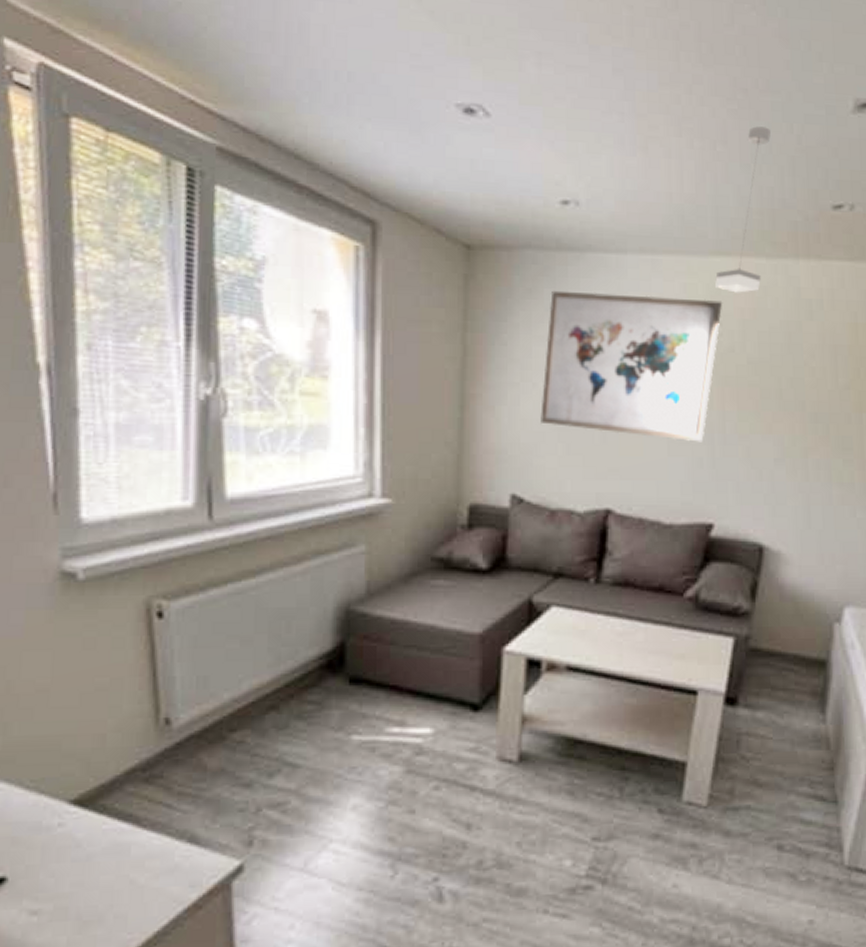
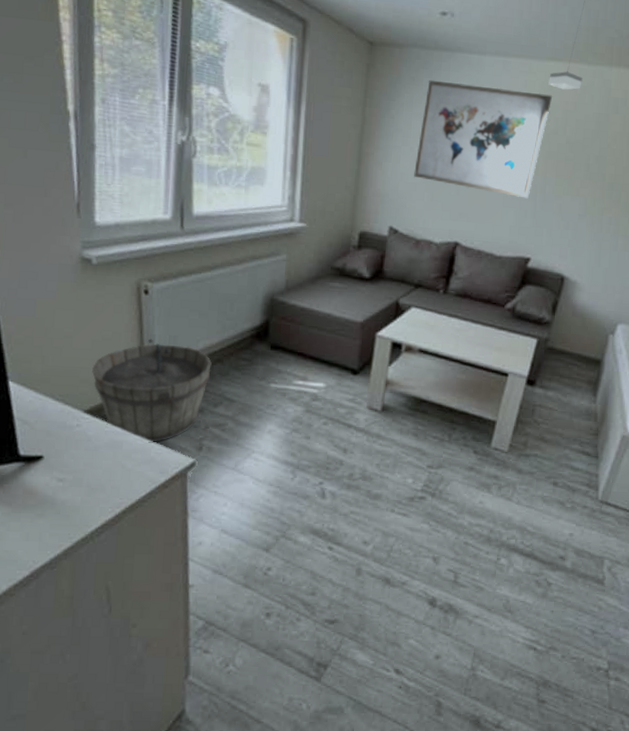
wooden bucket: none [81,683,262,842] -> present [92,339,212,443]

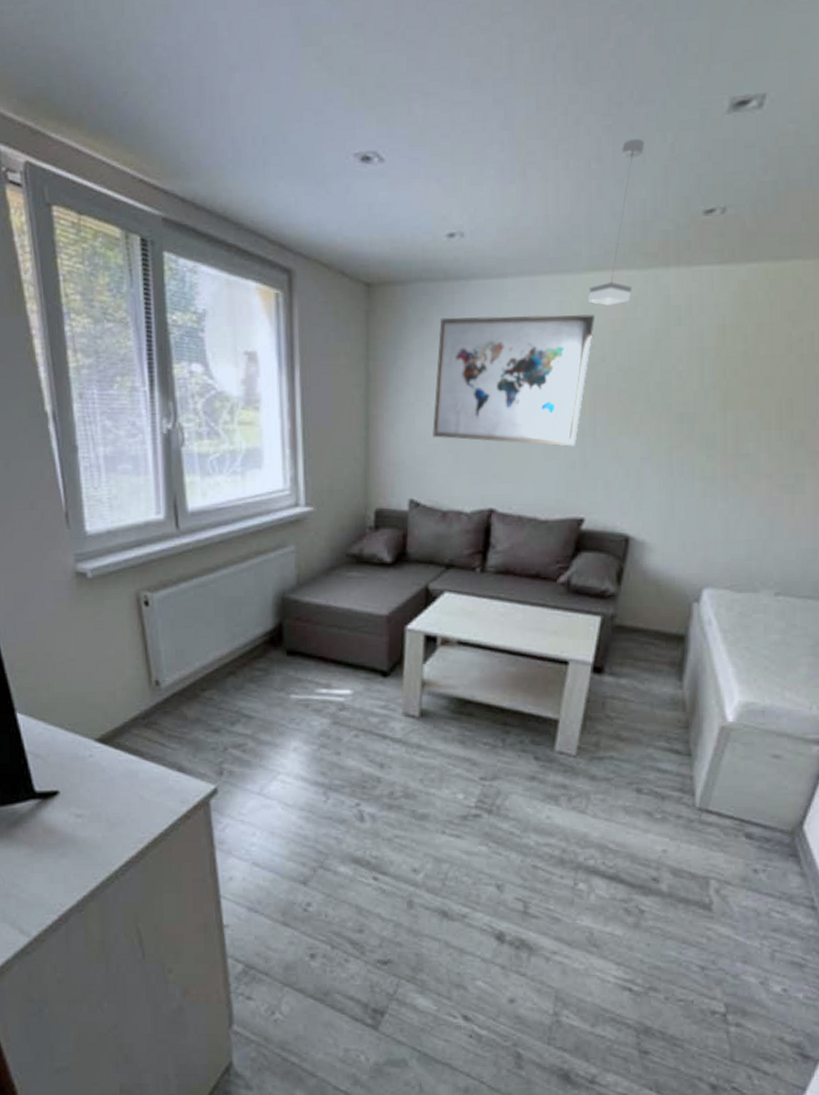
wooden bucket: present [92,339,212,443] -> none [99,655,224,770]

